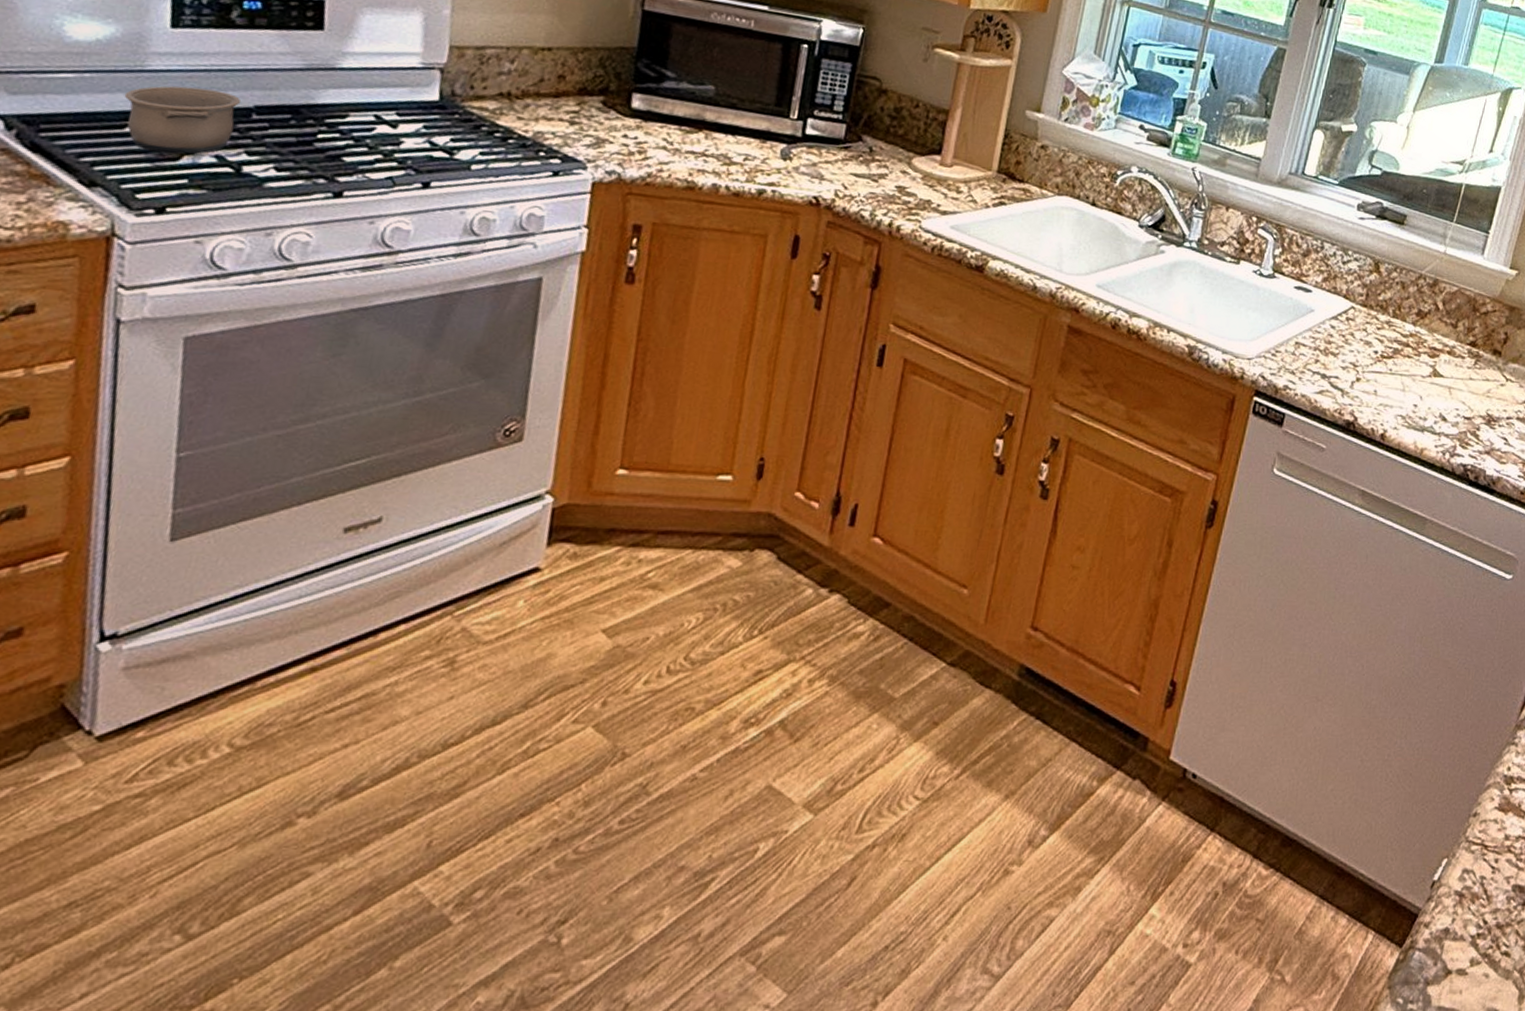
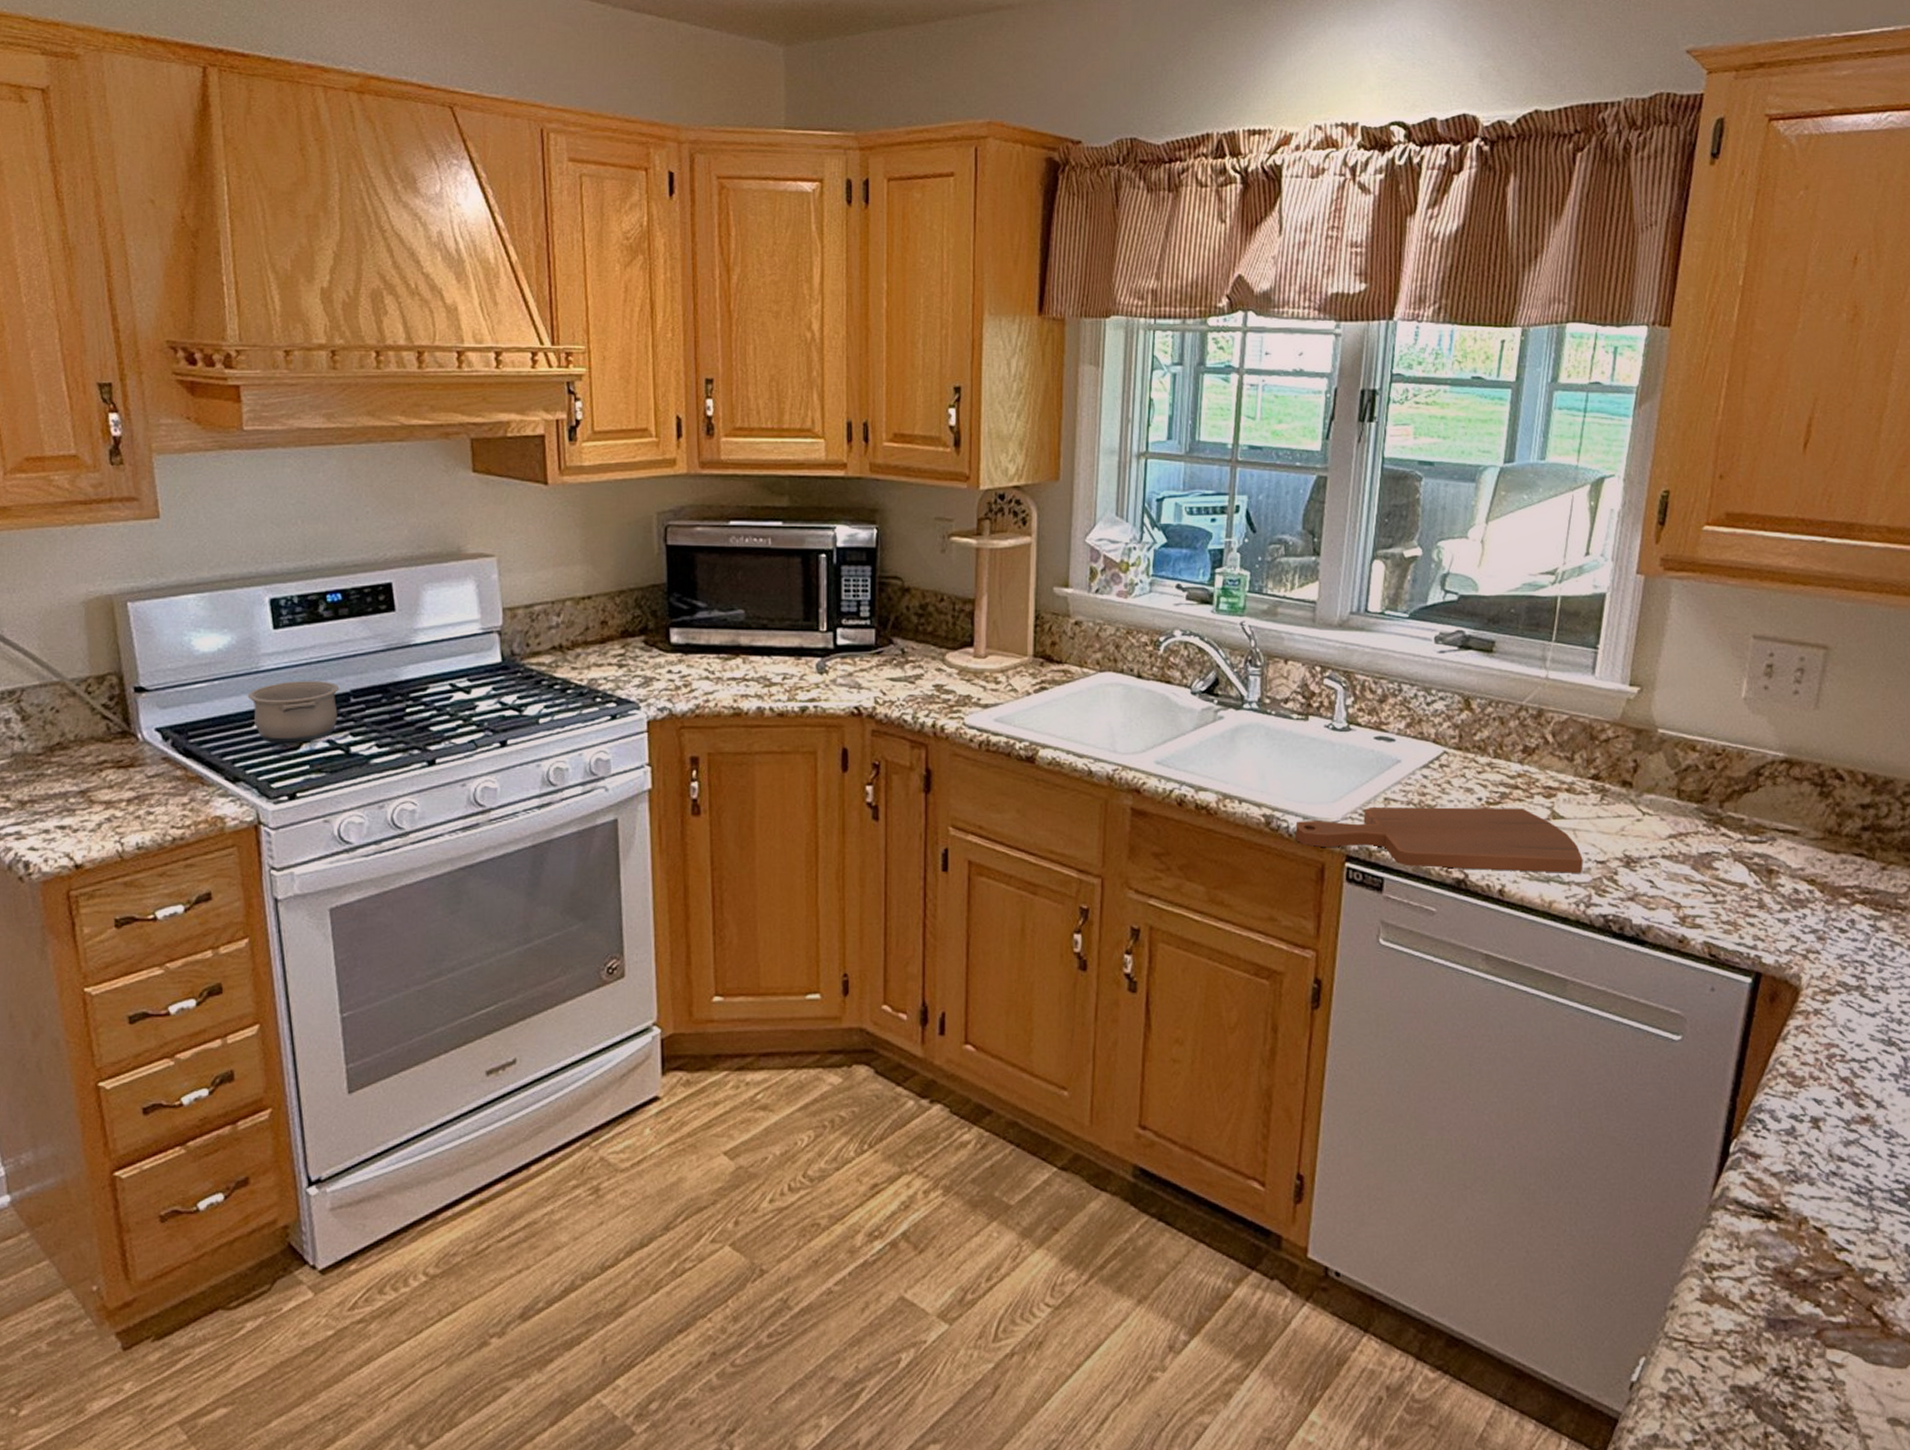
cutting board: none [1213,348,1454,426] -> present [1295,806,1583,873]

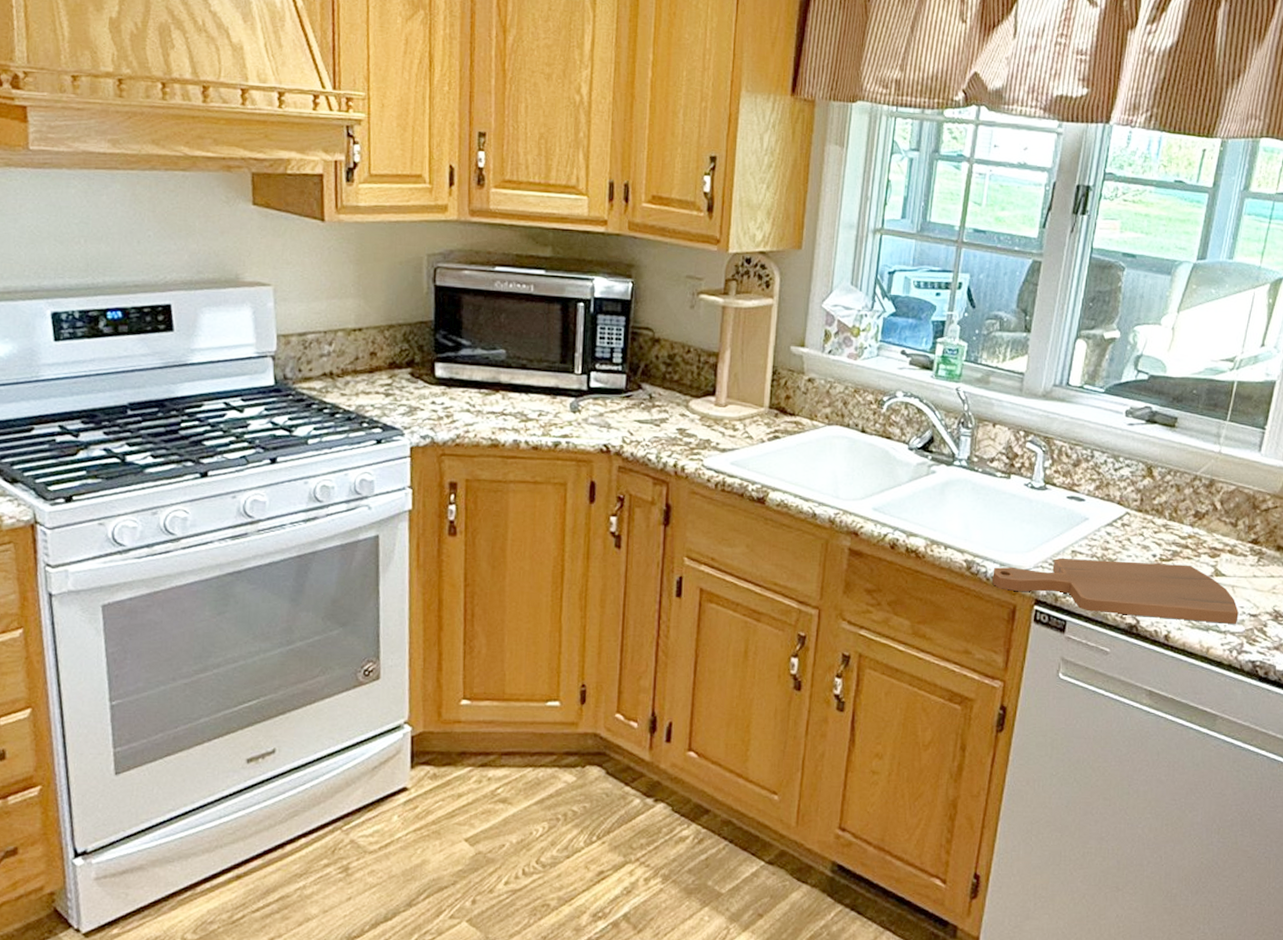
cooking pot: present [247,681,340,744] -> none [27,391,118,450]

